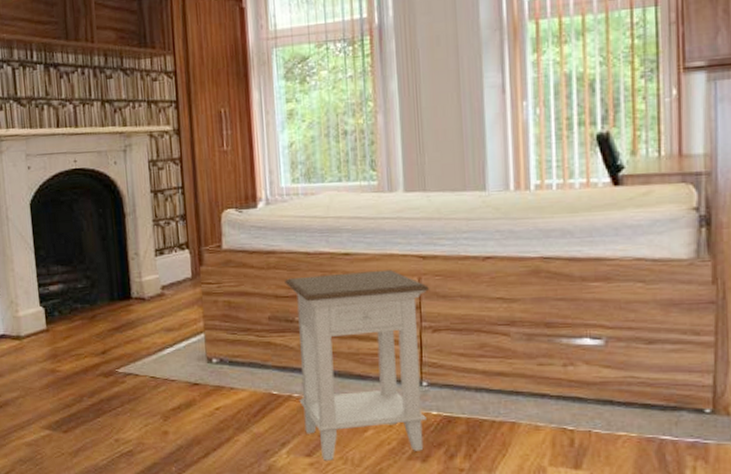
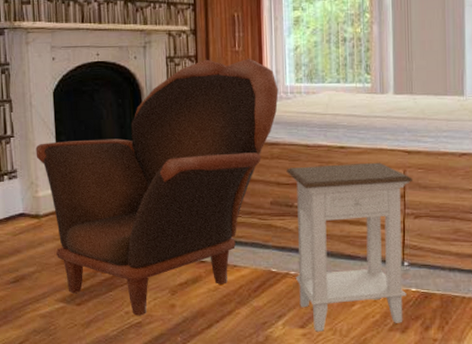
armchair: none [14,159,273,444] -> present [35,59,279,316]

